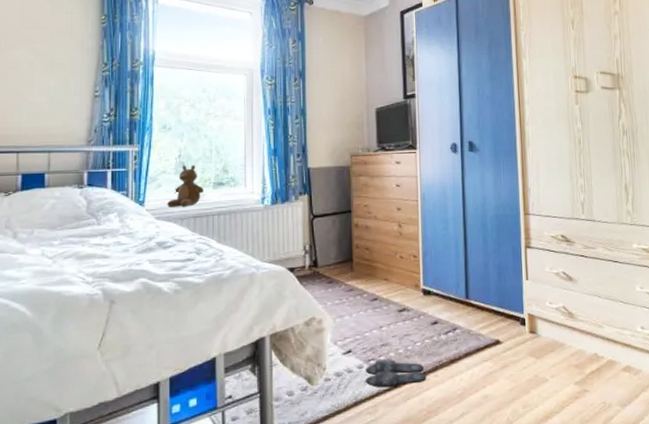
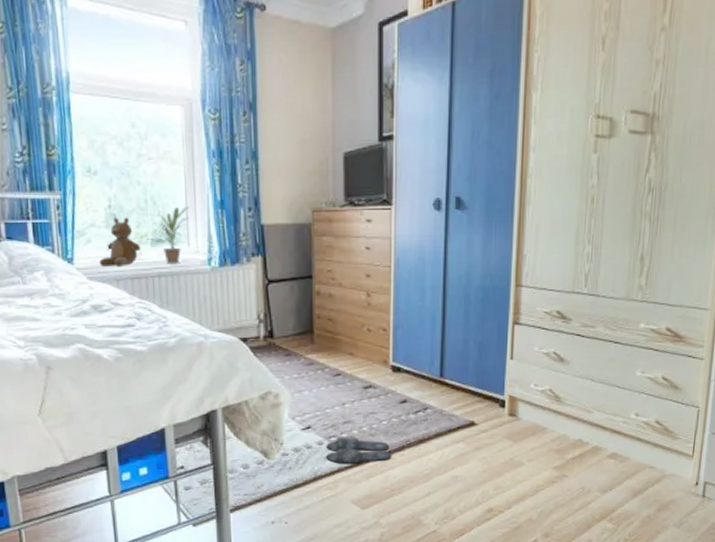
potted plant: none [220,154,247,203] -> present [158,206,189,263]

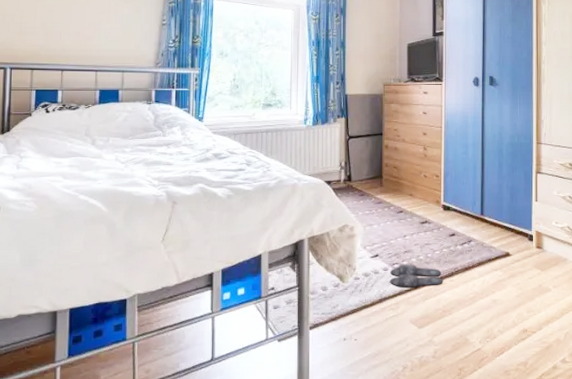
teddy bear: present [99,217,140,268] -> none [223,87,254,125]
potted plant: present [158,206,189,263] -> none [269,80,293,122]

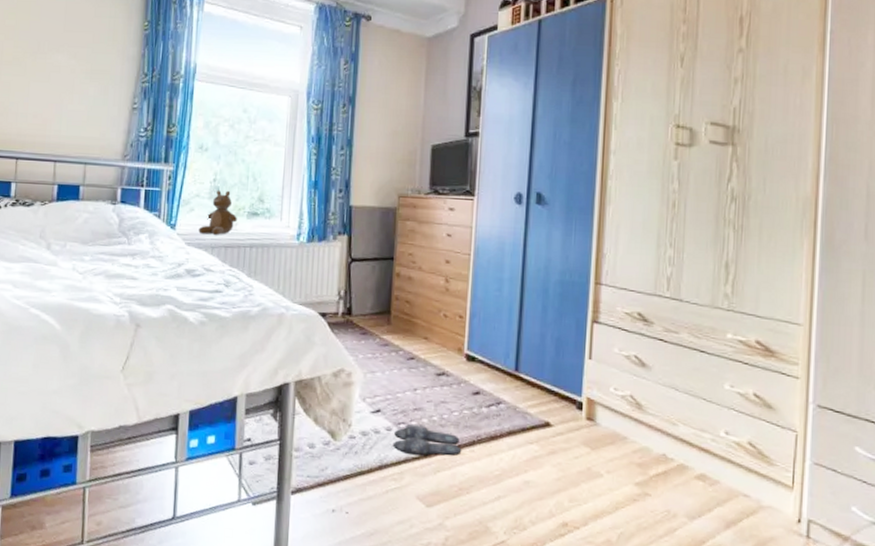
teddy bear: none [223,87,254,125] -> present [198,190,237,236]

